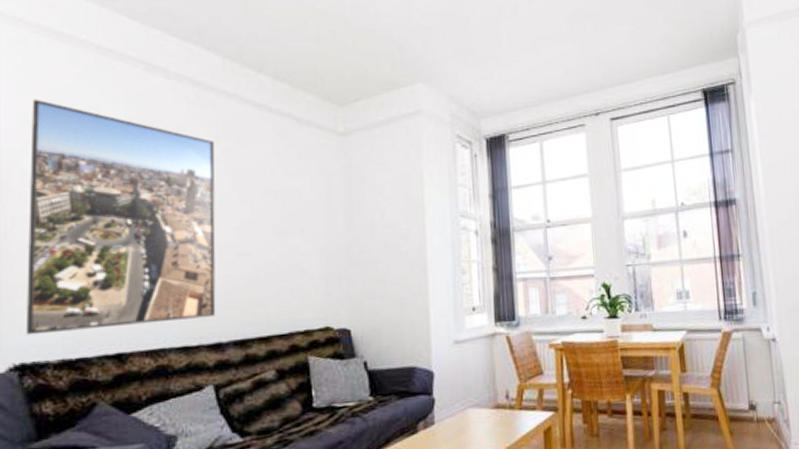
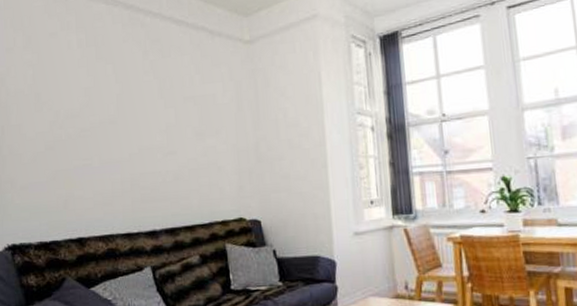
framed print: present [27,99,216,336] -> none [11,30,151,222]

